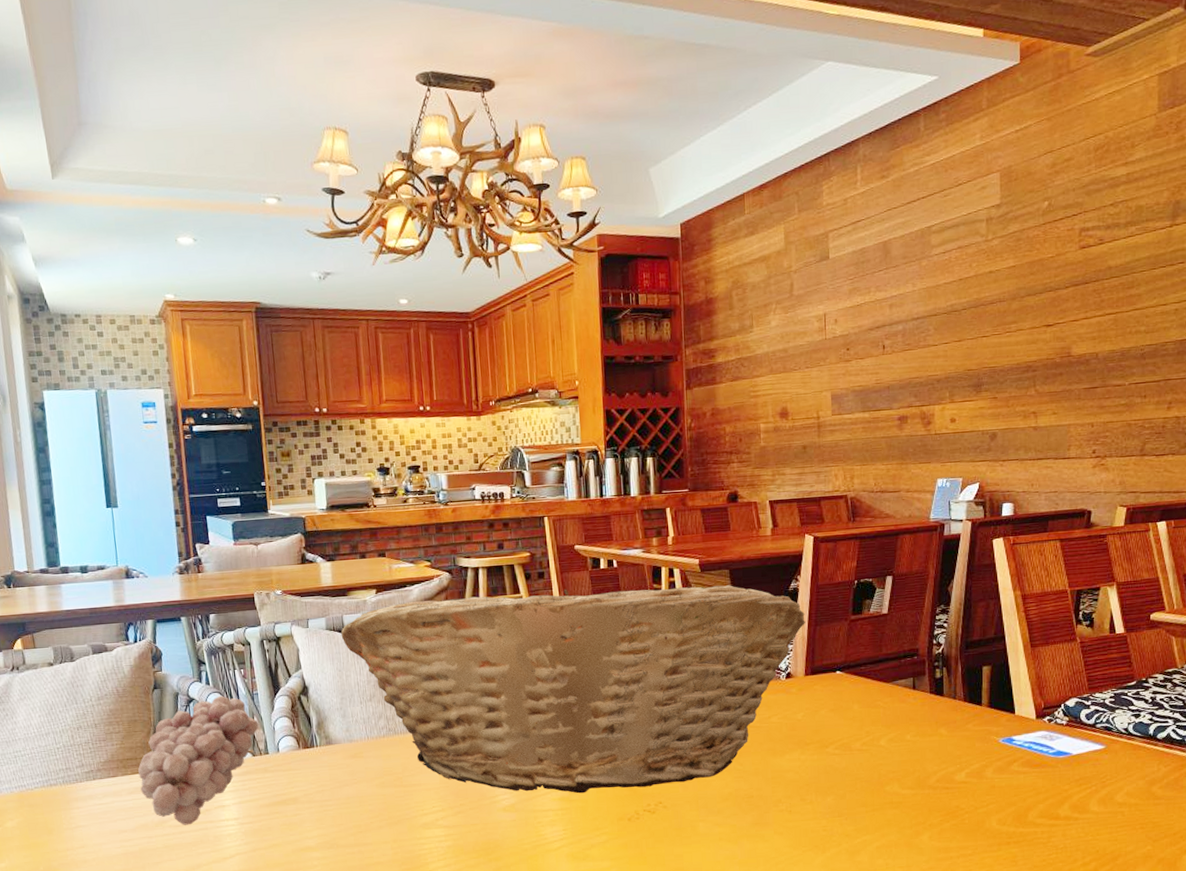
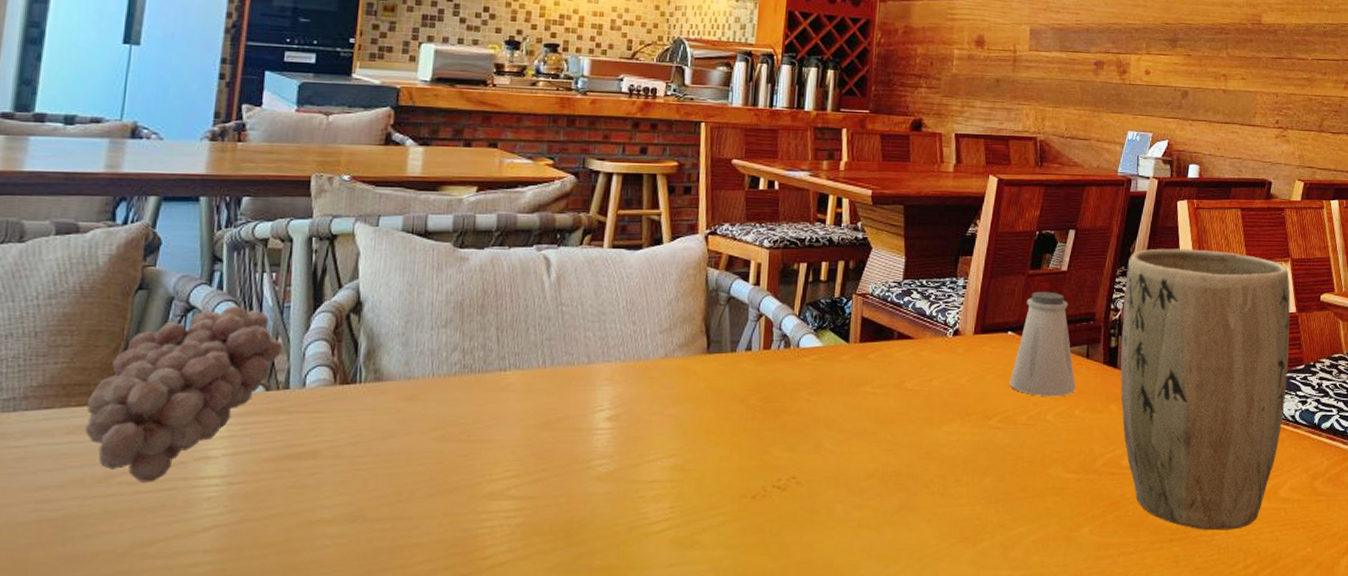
fruit basket: present [341,585,805,794] -> none [420,205,981,462]
saltshaker: none [842,633,906,726] -> present [1009,291,1076,397]
plant pot: none [945,582,1119,834] -> present [1120,248,1291,531]

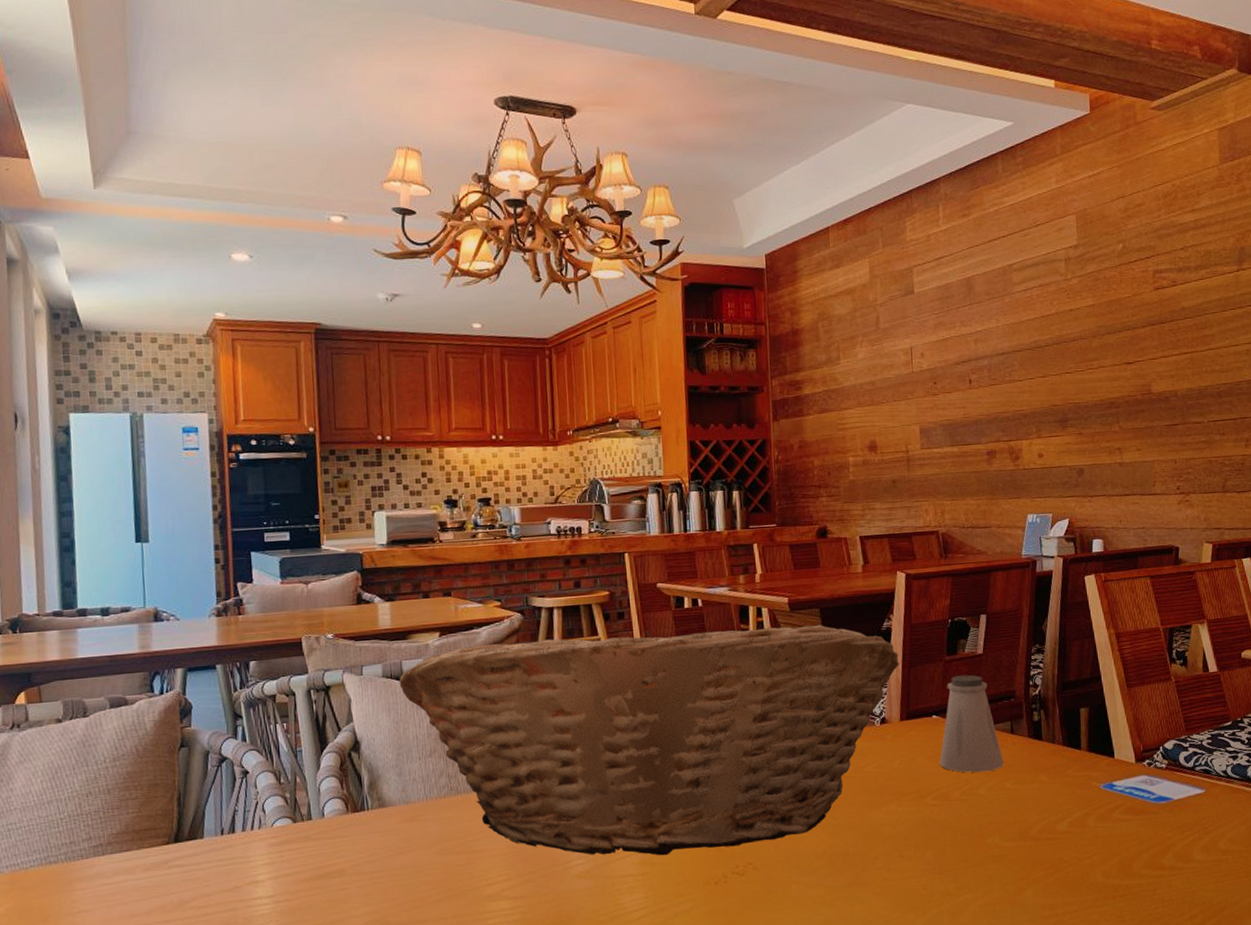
fruit: present [85,306,283,483] -> none [157,754,301,906]
fruit basket: none [420,205,981,462] -> present [399,625,899,856]
plant pot: present [1120,248,1291,531] -> none [1041,620,1216,886]

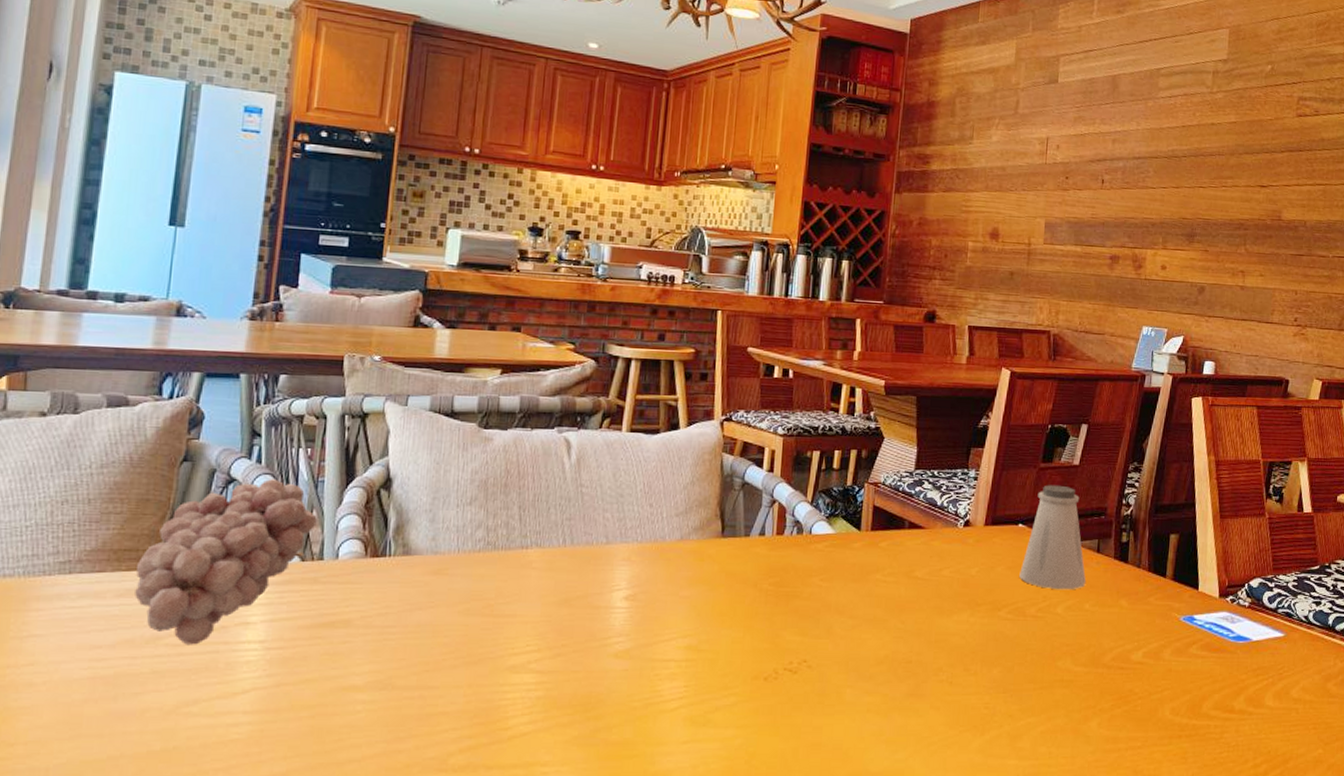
fruit: none [157,754,301,906] -> present [135,479,317,645]
fruit basket: present [399,625,899,856] -> none [447,388,992,643]

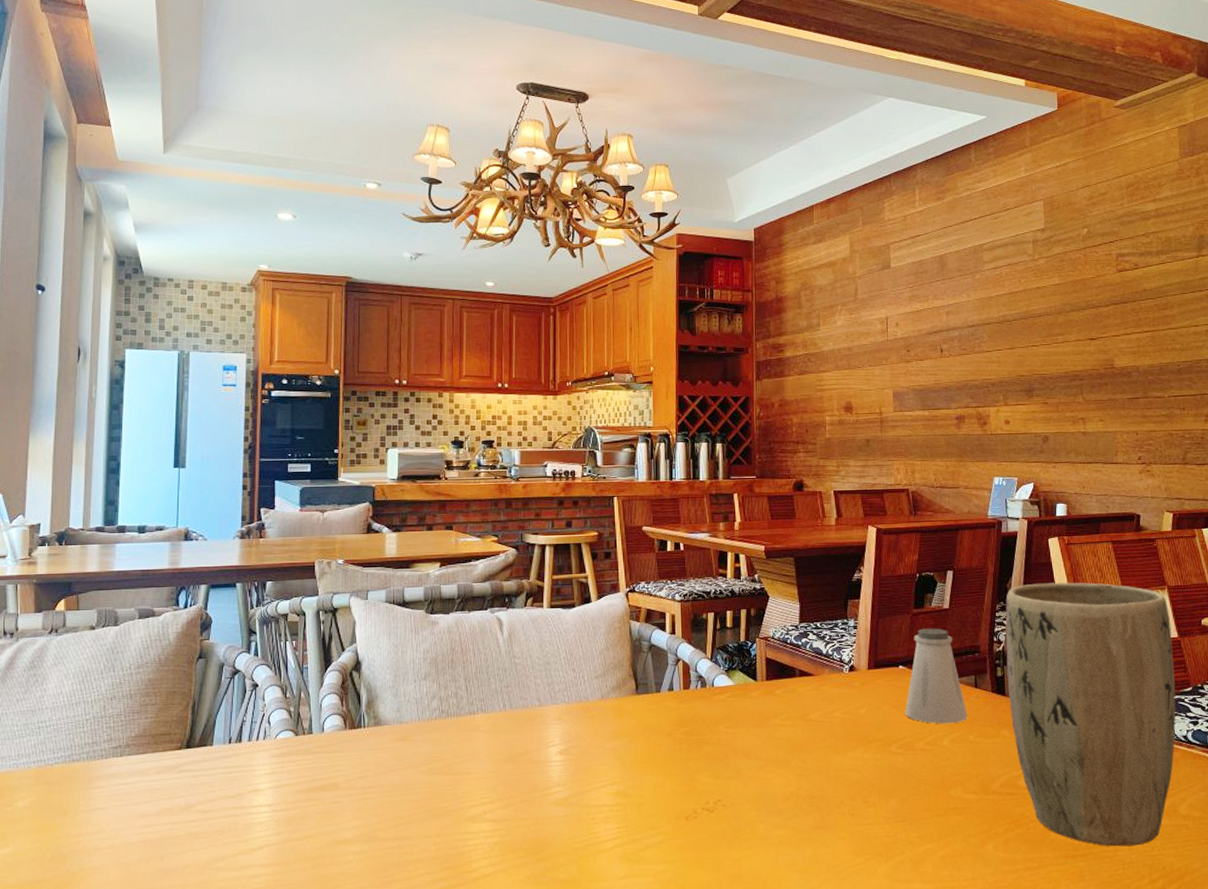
fruit: present [135,479,317,645] -> none [171,668,305,811]
plant pot: none [1131,444,1307,729] -> present [1005,582,1176,847]

